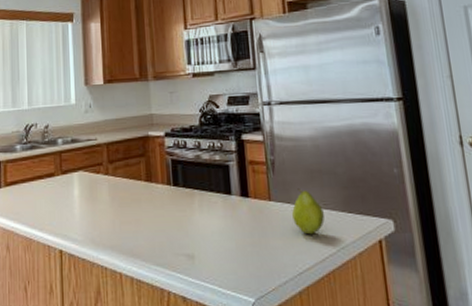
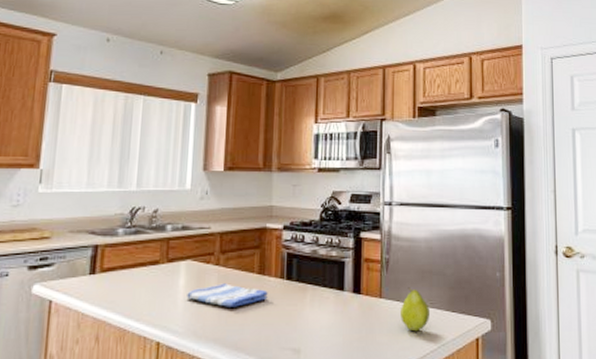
dish towel: none [82,192,157,215] -> present [187,283,268,307]

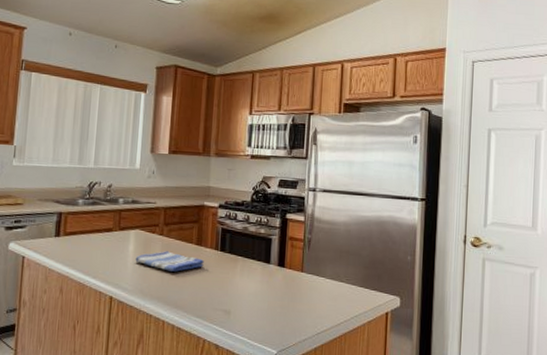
fruit: present [399,287,430,332] -> none [318,264,345,303]

